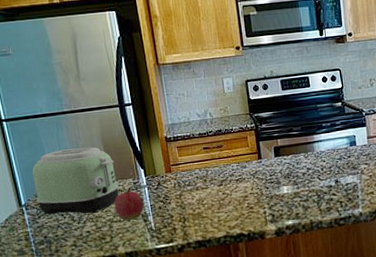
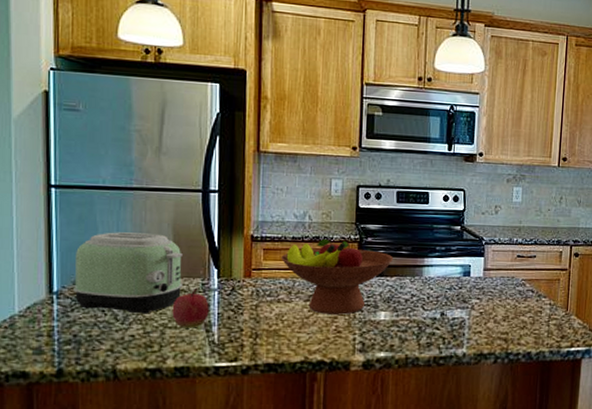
fruit bowl: none [192,130,287,195] -> present [281,238,394,315]

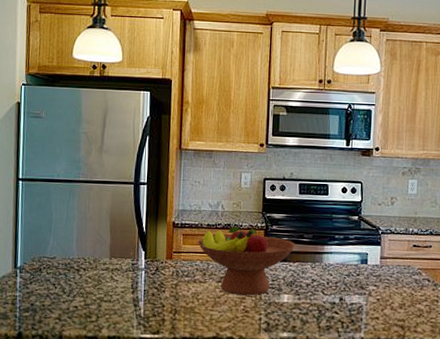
toaster: present [73,232,183,314] -> none [32,218,117,289]
apple: present [172,287,209,328] -> none [107,267,137,303]

